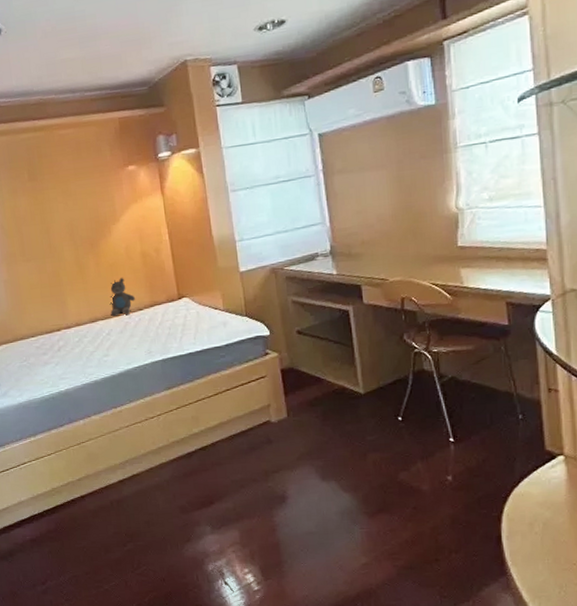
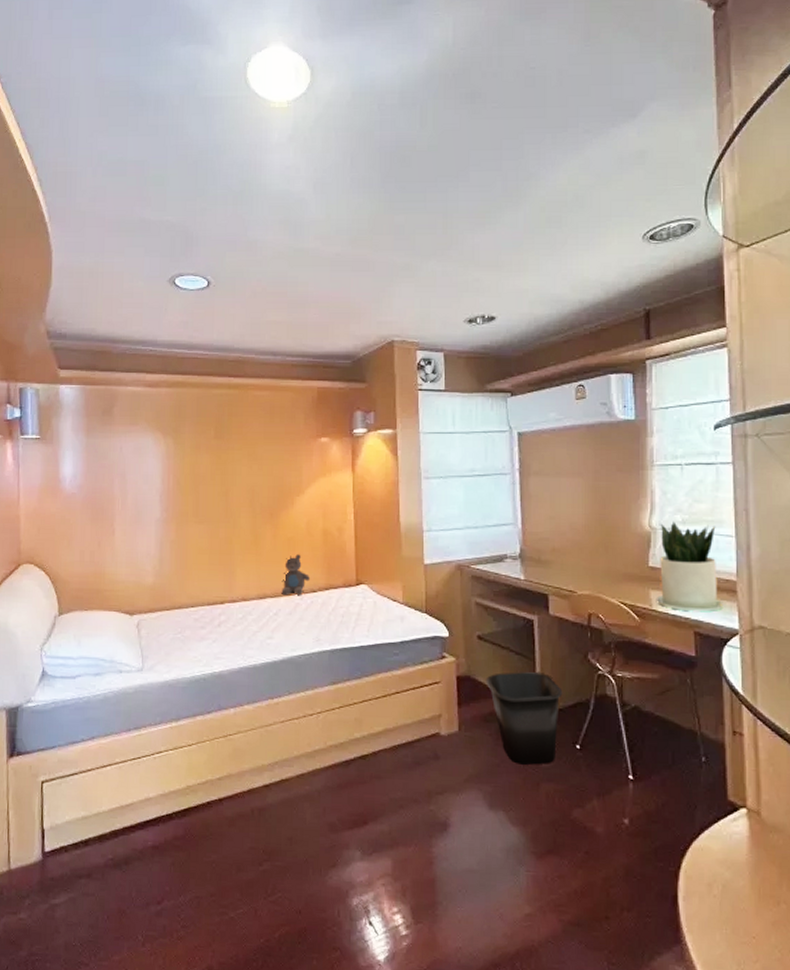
waste bin: none [308,357,382,440] -> present [486,672,563,765]
planter: none [466,198,536,285] -> present [656,521,725,613]

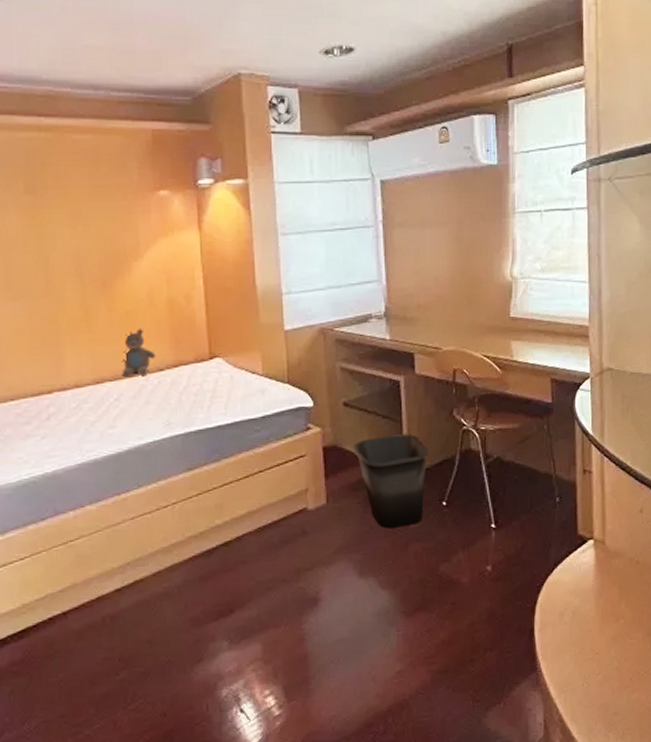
planter: present [656,521,725,613] -> none [516,269,578,360]

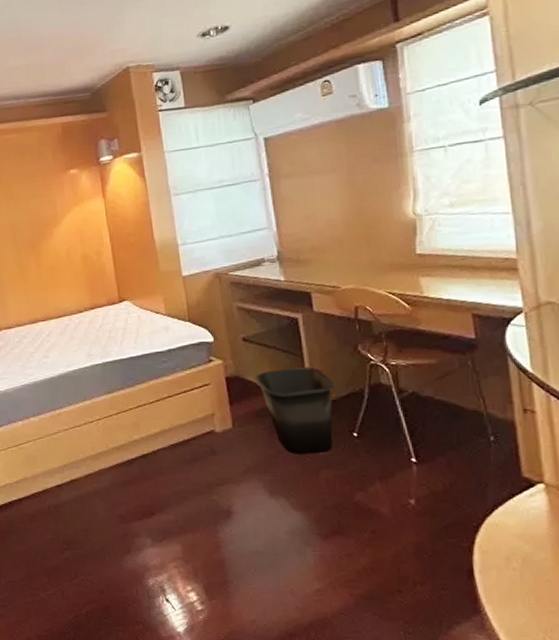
stuffed animal: present [122,329,155,378] -> none [51,280,75,318]

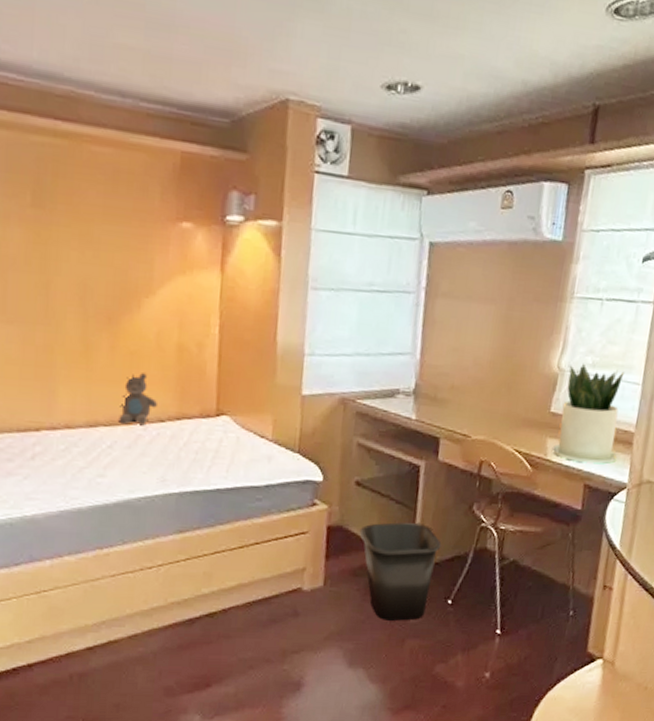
stuffed animal: none [51,280,75,318] -> present [118,373,157,426]
planter: none [426,204,505,295] -> present [551,363,625,465]

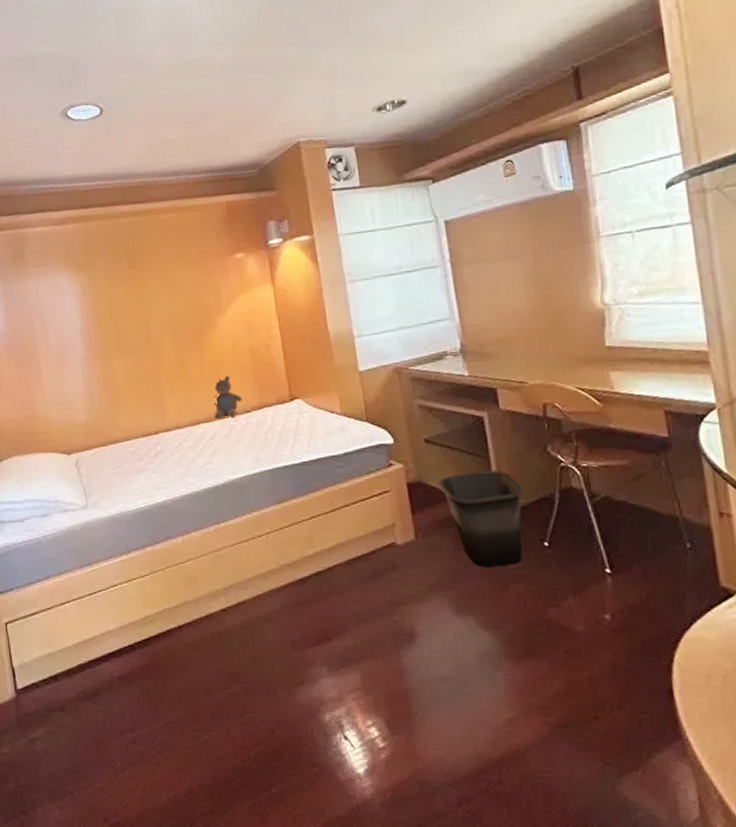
planter: present [551,363,625,465] -> none [615,293,697,390]

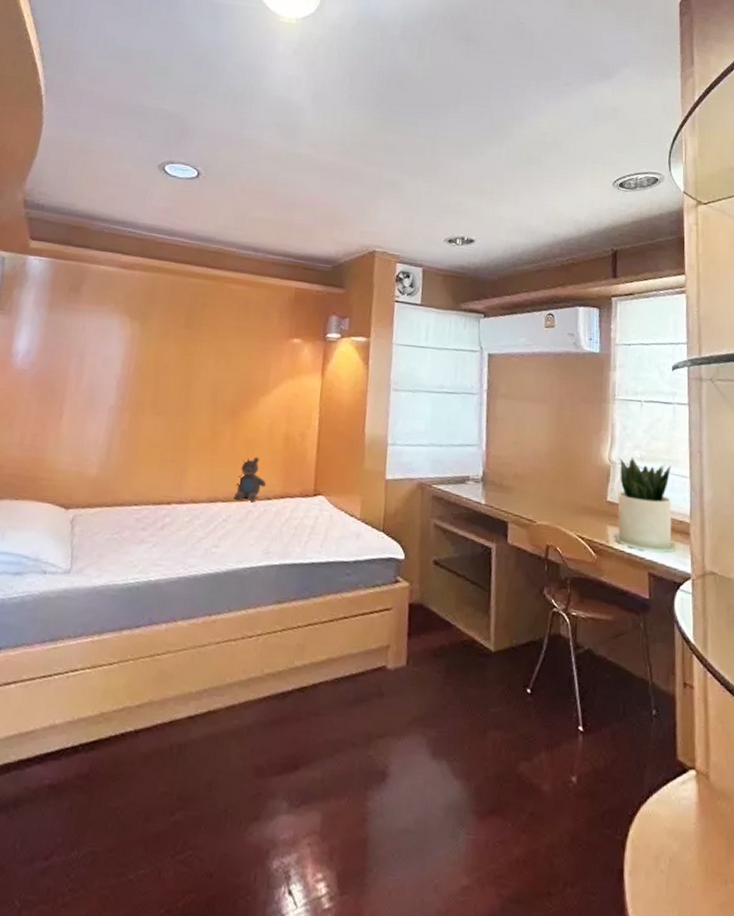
waste bin: present [438,471,524,567] -> none [438,603,517,709]
planter: none [615,293,697,390] -> present [612,456,679,554]

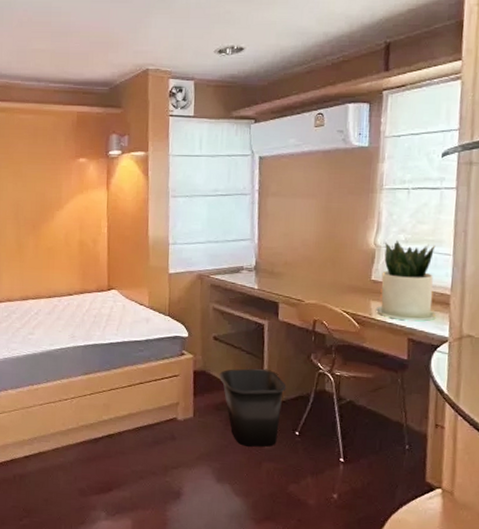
stuffed animal: present [234,457,266,503] -> none [42,262,67,299]
waste bin: none [438,603,517,709] -> present [219,368,287,447]

